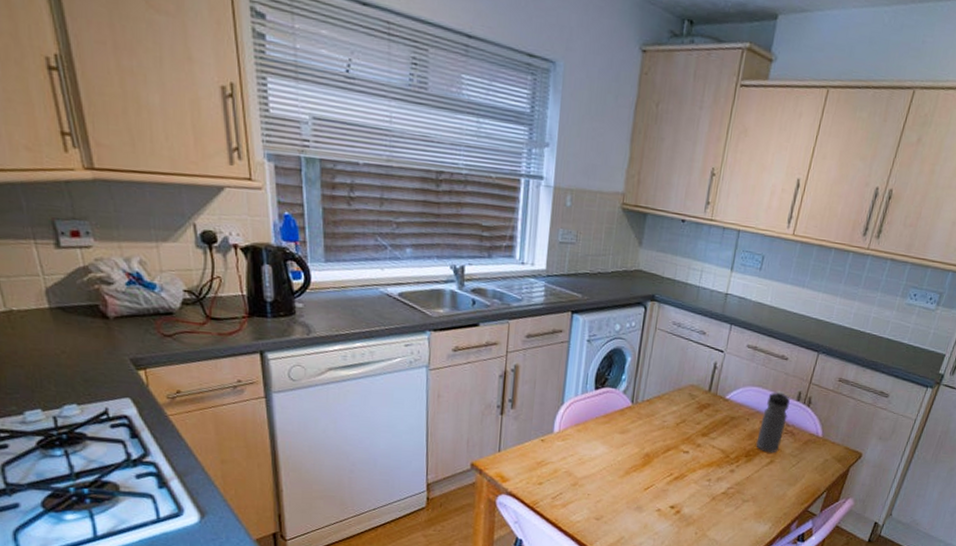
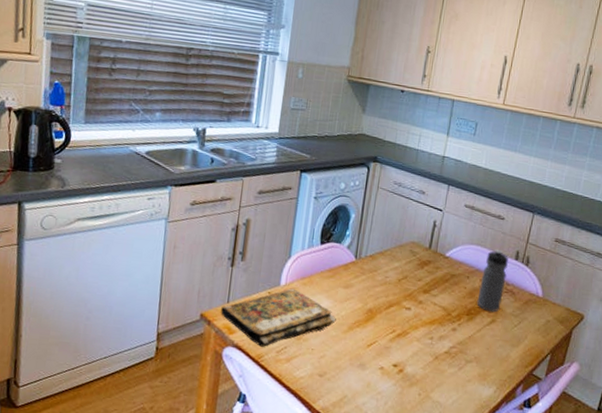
book: none [492,435,612,494] -> present [221,288,336,347]

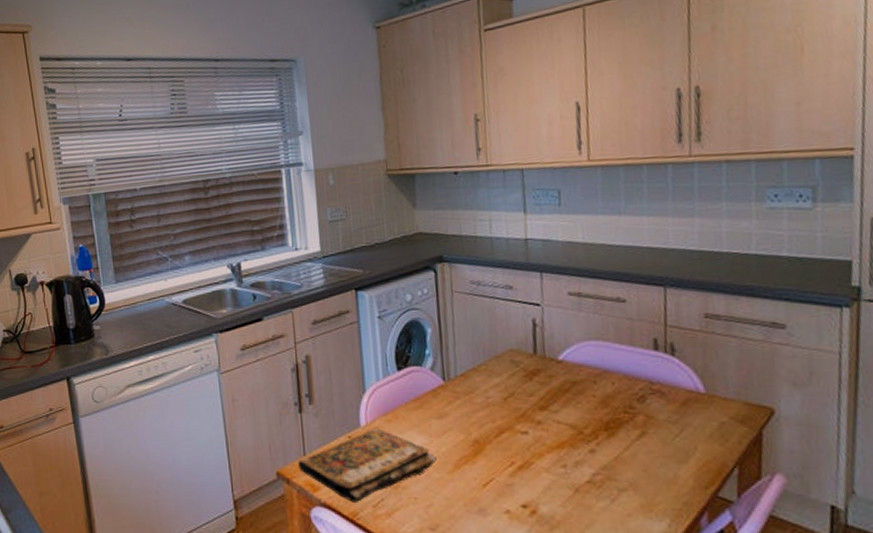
water bottle: present [477,249,509,313] -> none [612,339,649,422]

